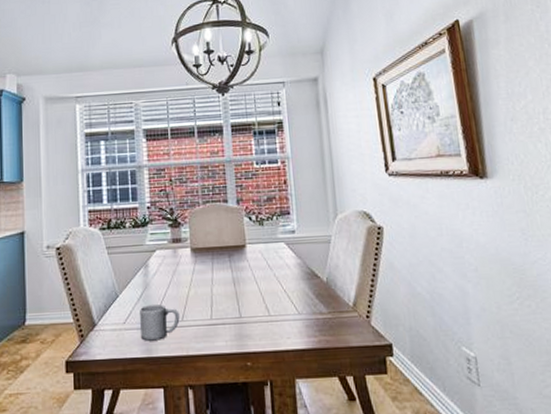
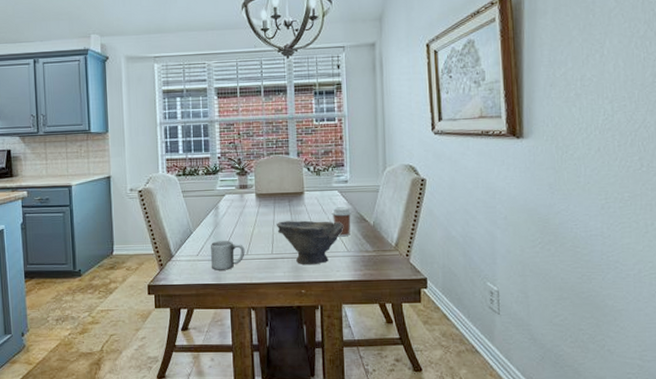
bowl: none [216,278,292,332] -> present [277,220,343,265]
coffee cup: none [278,261,302,297] -> present [331,207,352,237]

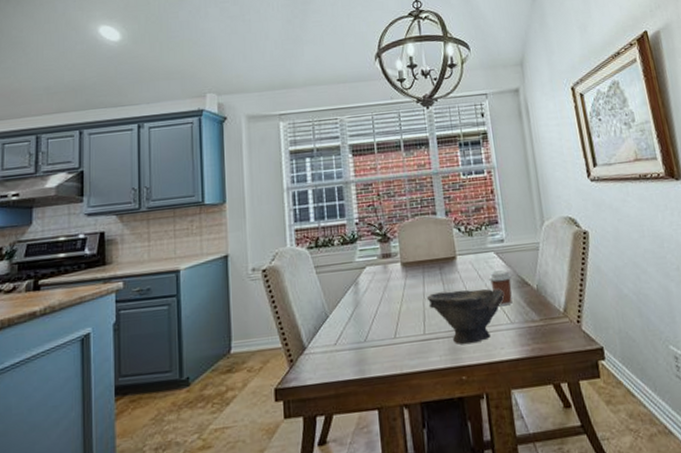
mug: present [211,241,245,270] -> none [351,322,393,362]

